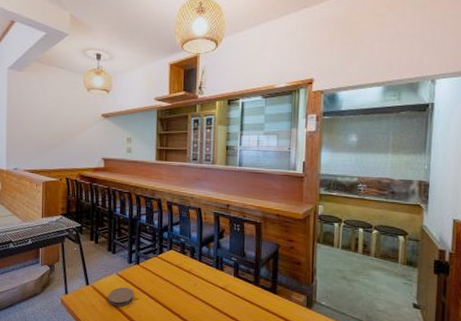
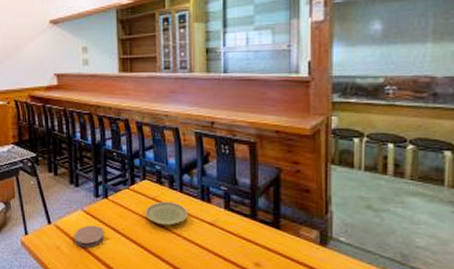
plate: none [169,268,205,289] -> present [145,201,188,225]

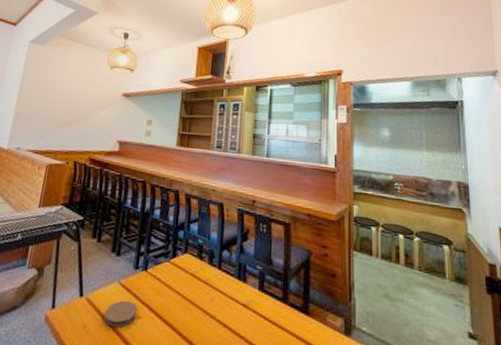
plate: present [145,201,188,225] -> none [182,277,224,305]

